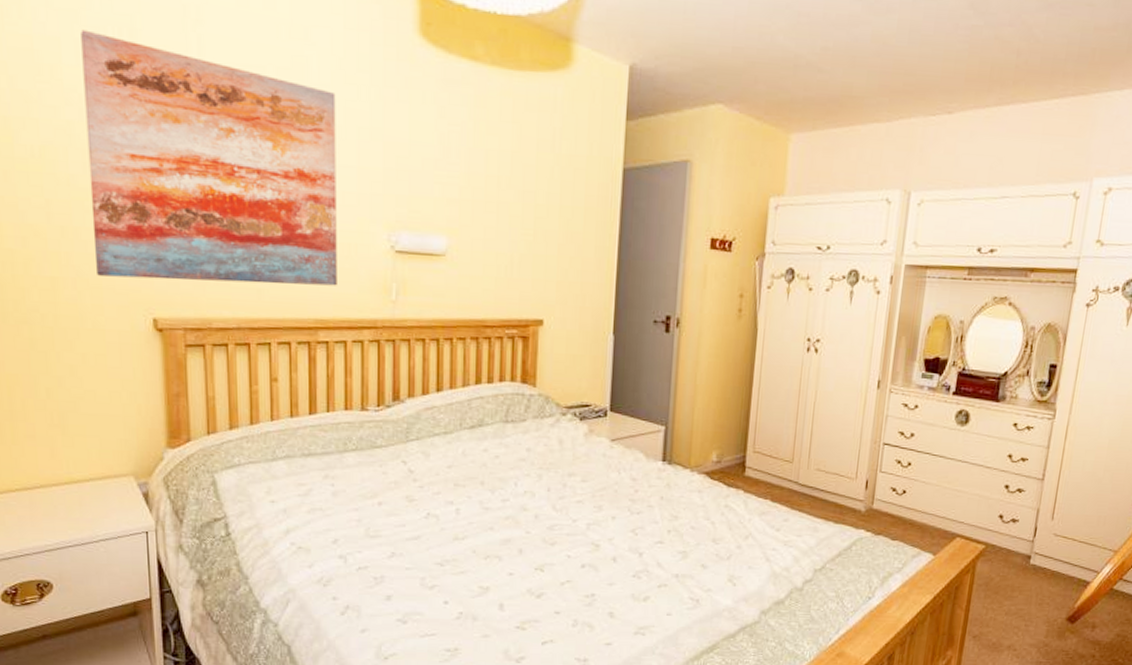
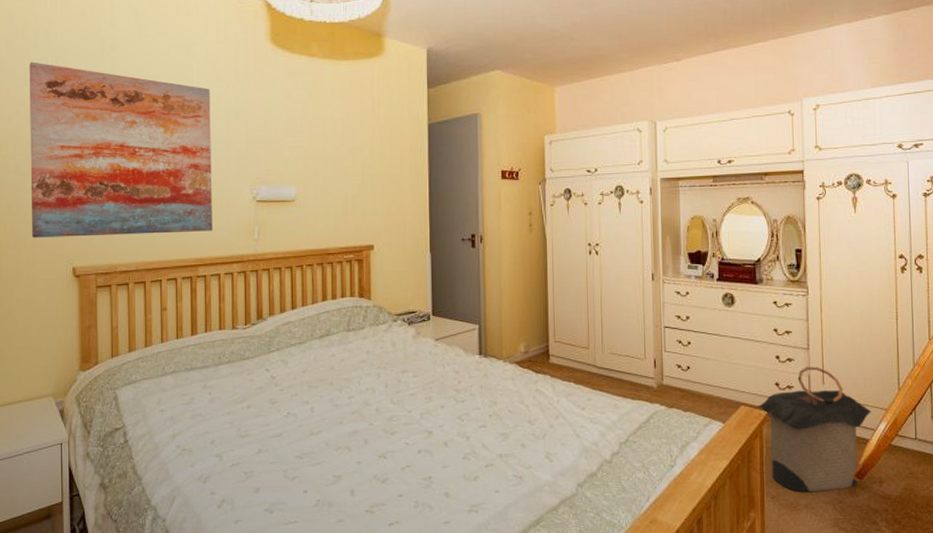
laundry hamper: none [972,499,1099,634] -> present [756,366,872,493]

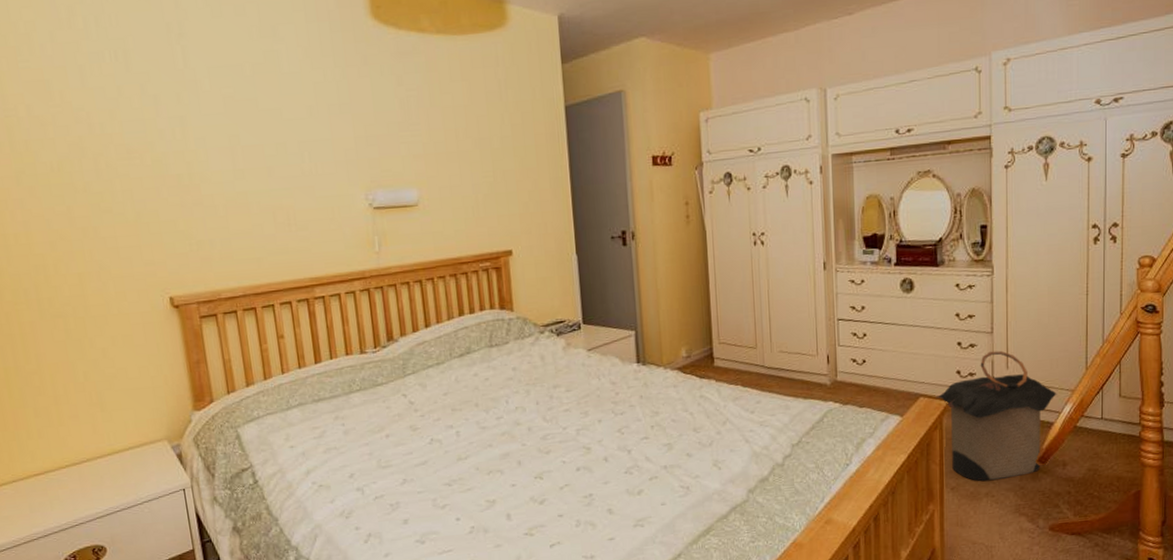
wall art: present [29,62,212,238] -> none [82,56,326,266]

